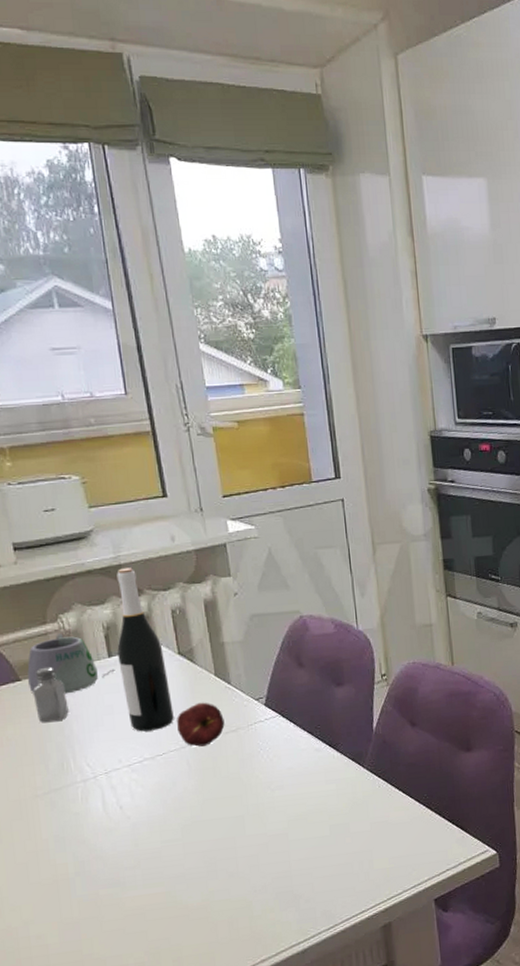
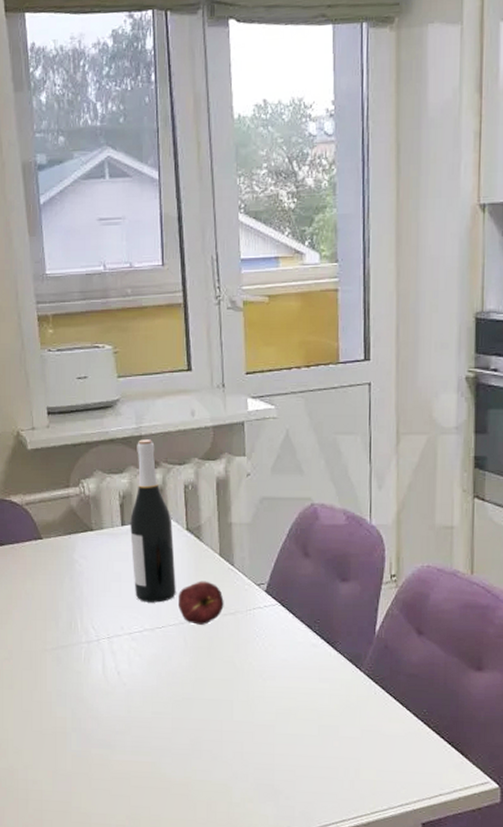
mug: present [27,633,115,695] -> none [49,498,126,557]
saltshaker: present [32,666,69,722] -> none [51,529,81,581]

